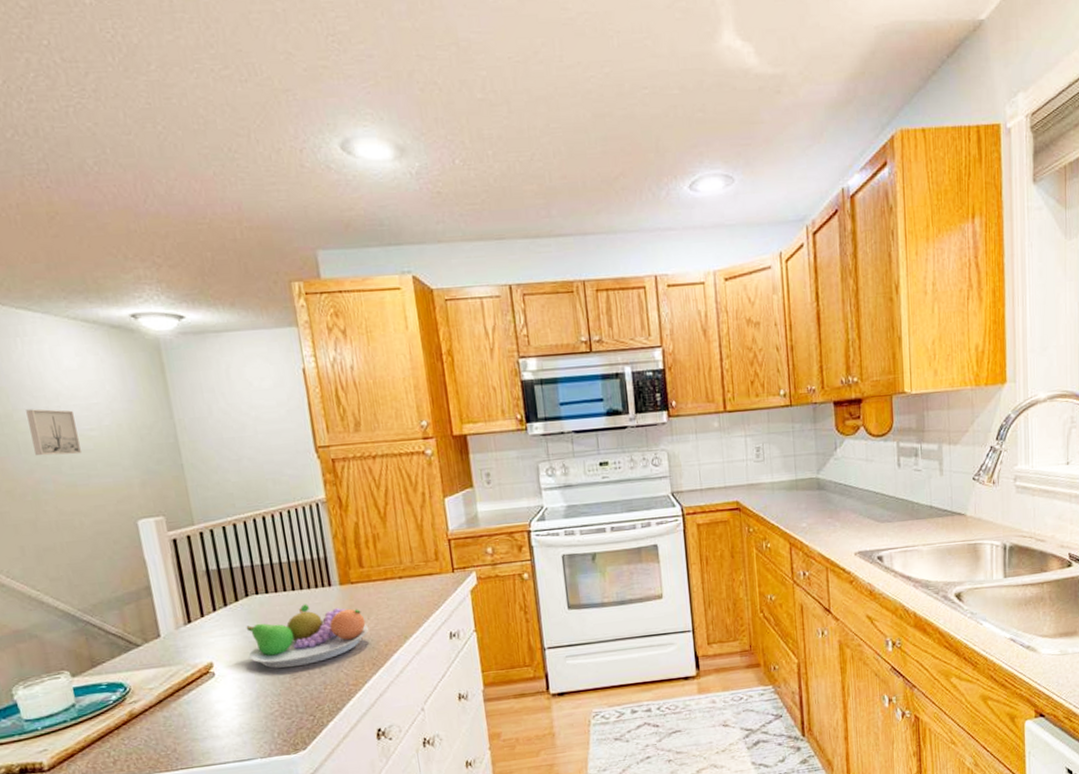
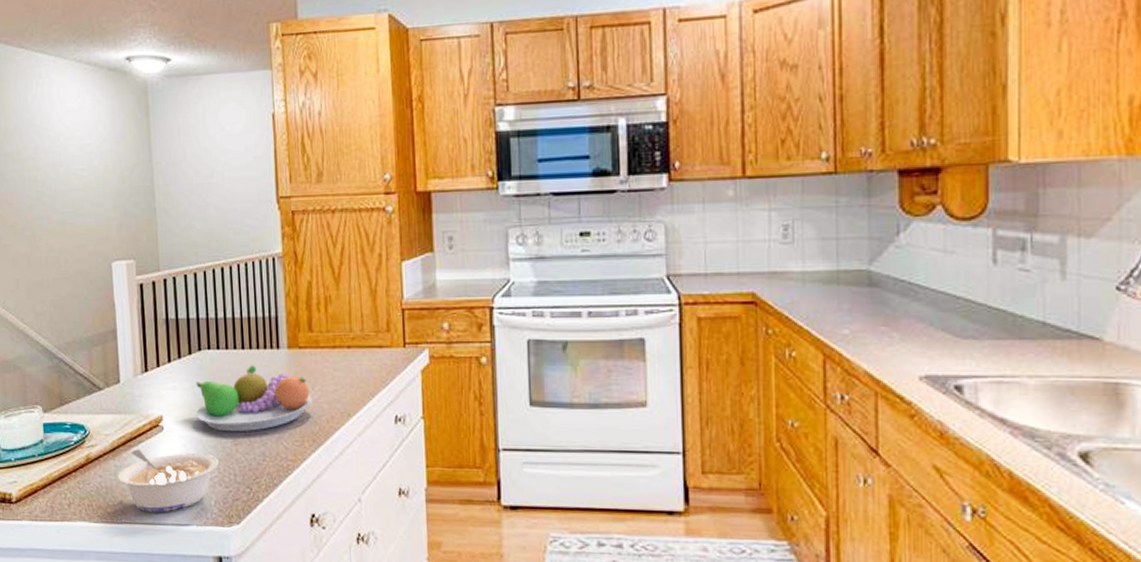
wall art: present [26,409,81,456] -> none [33,147,73,193]
legume: none [168,691,279,755] -> present [118,449,219,512]

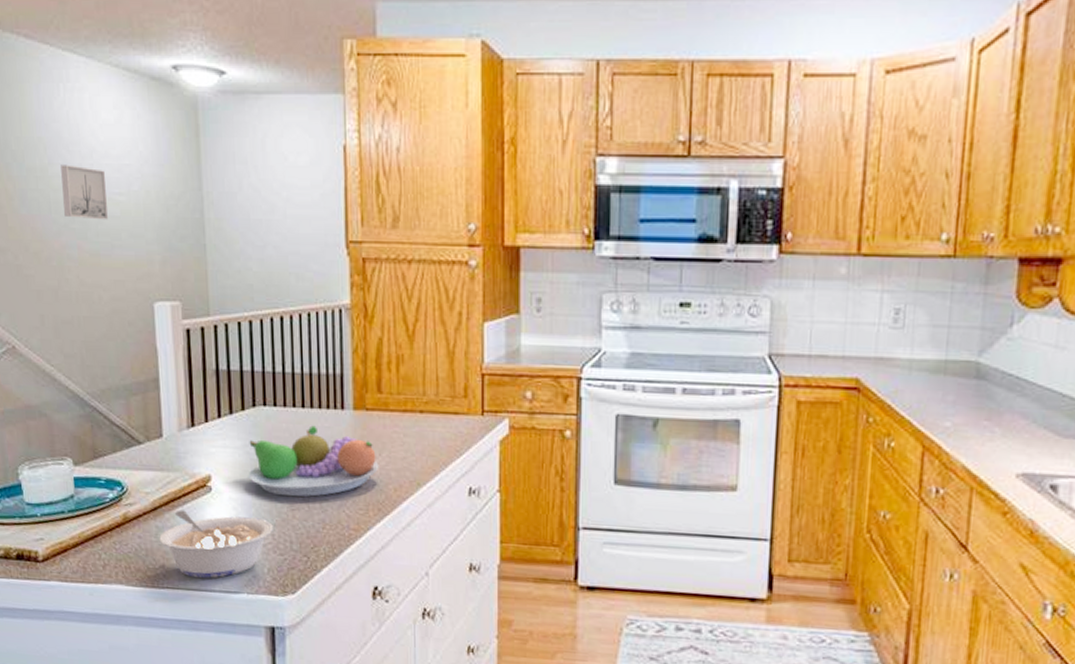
wall art: none [33,147,73,193] -> present [61,164,108,220]

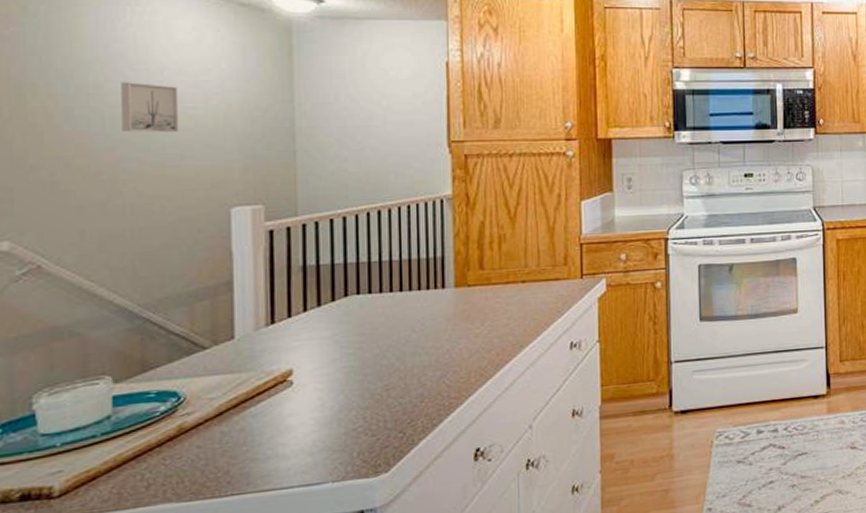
legume: present [159,510,273,578] -> none [224,403,365,478]
fruit bowl: present [248,425,379,497] -> none [337,306,482,378]

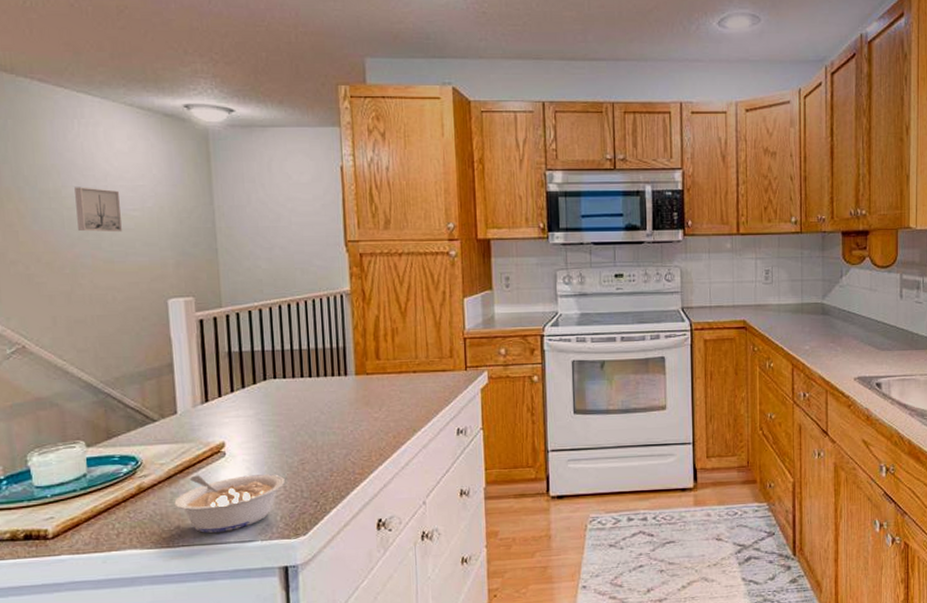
legume: none [224,403,365,478] -> present [174,474,285,533]

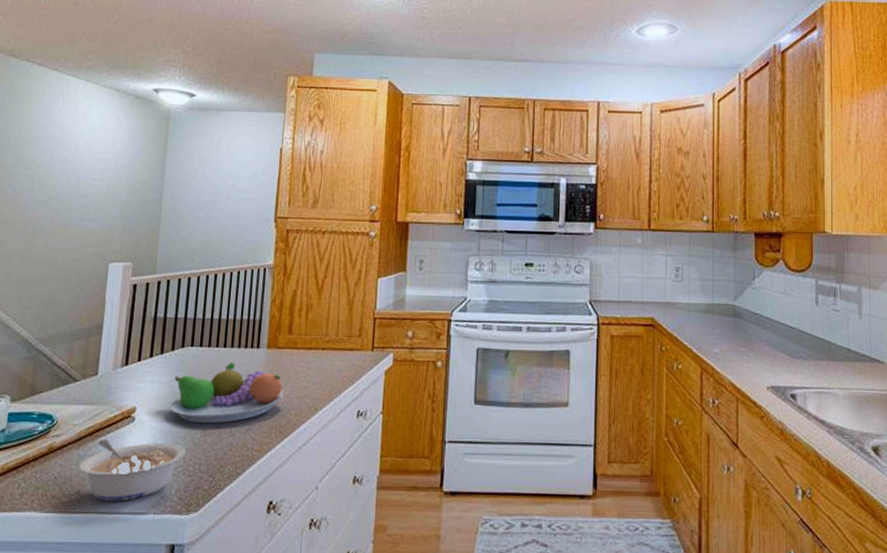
wall art: present [74,187,122,233] -> none [45,157,85,199]
fruit bowl: none [260,391,380,453] -> present [169,362,284,424]

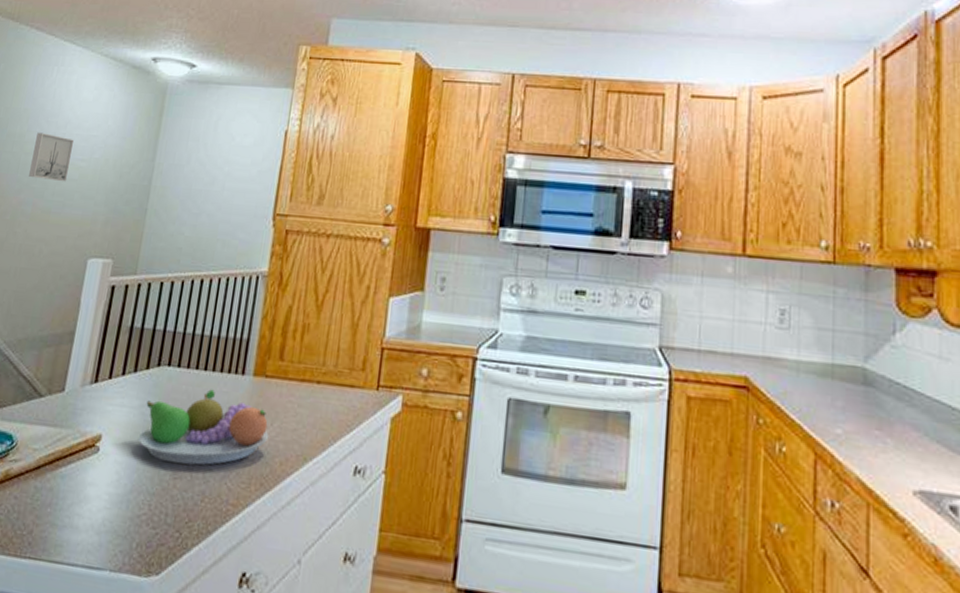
wall art: none [45,157,85,199] -> present [29,132,74,182]
legume: present [79,439,186,501] -> none [34,470,152,550]

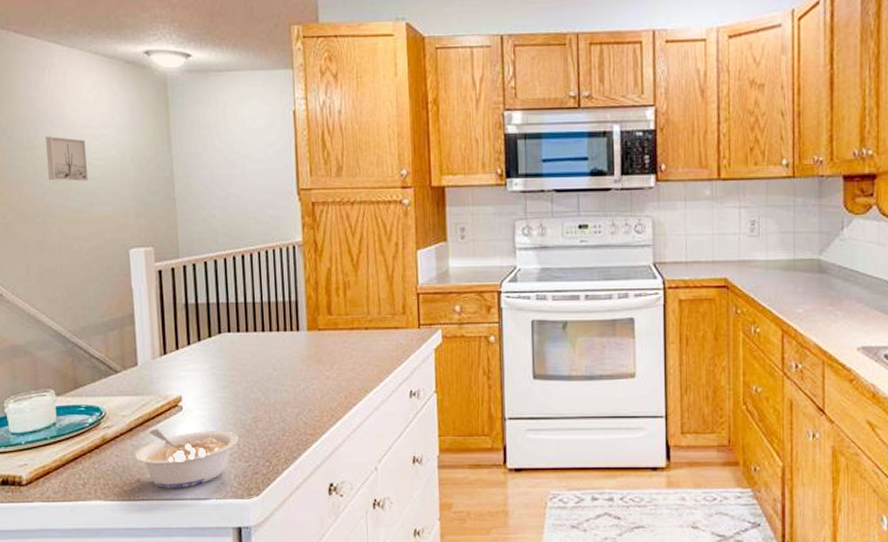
legume: none [34,470,152,550] -> present [135,429,239,488]
fruit bowl: present [138,389,269,465] -> none [215,346,332,410]

